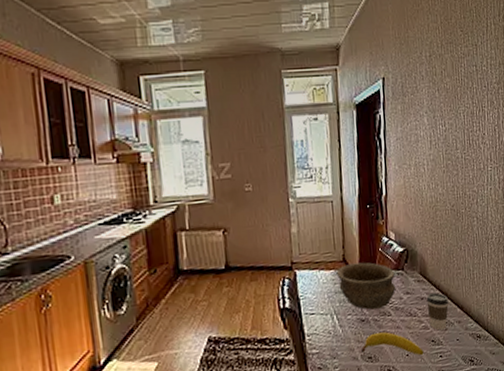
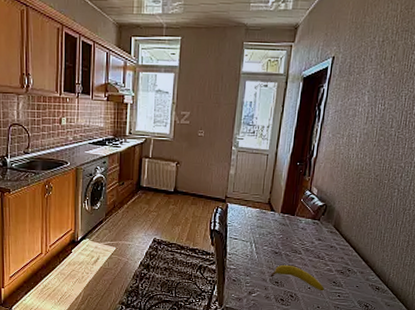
bowl: present [336,262,396,310] -> none [261,207,312,246]
coffee cup: present [426,292,449,331] -> none [334,243,356,276]

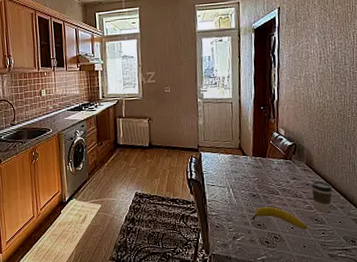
coffee cup: none [334,243,356,276] -> present [311,180,332,212]

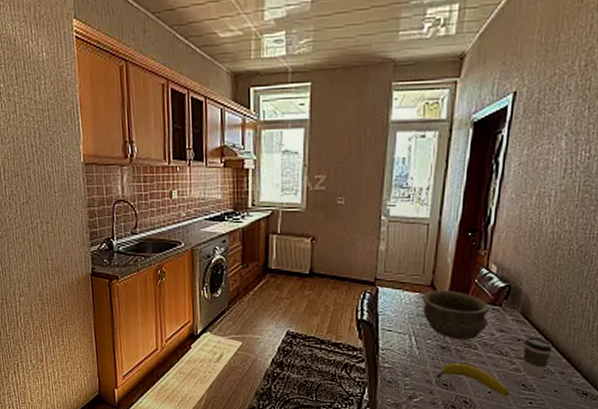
bowl: none [233,150,284,188] -> present [421,290,490,340]

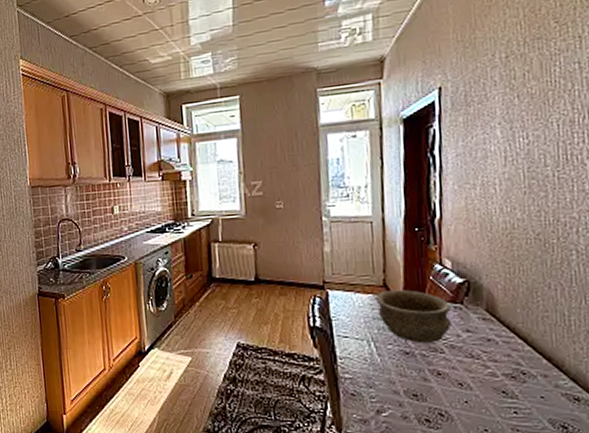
fruit: present [437,363,510,397] -> none [404,370,490,406]
coffee cup: present [522,335,552,377] -> none [495,334,529,381]

